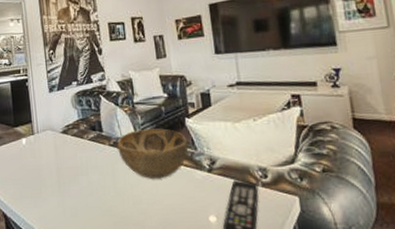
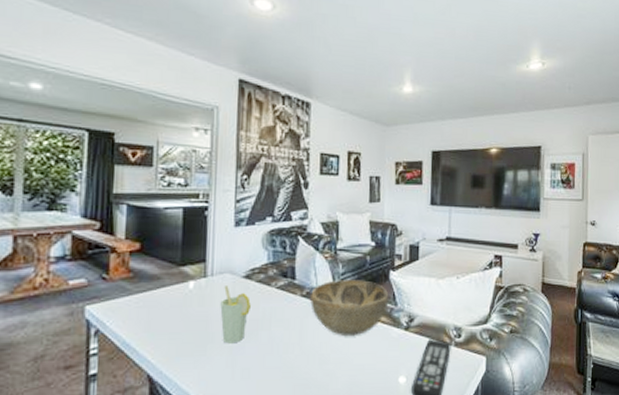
cup: none [47,140,70,187] -> present [220,286,251,344]

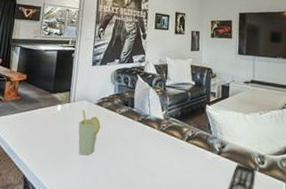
decorative bowl: present [310,280,389,337] -> none [144,110,205,157]

